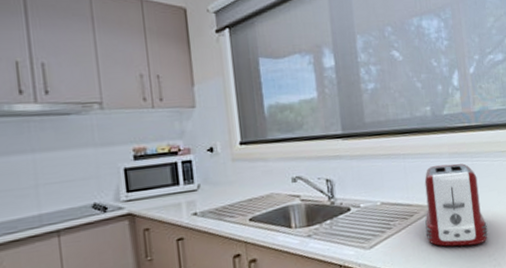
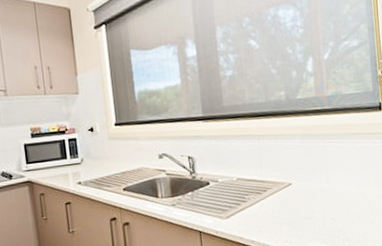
toaster: present [424,163,488,247] -> none [277,144,338,220]

